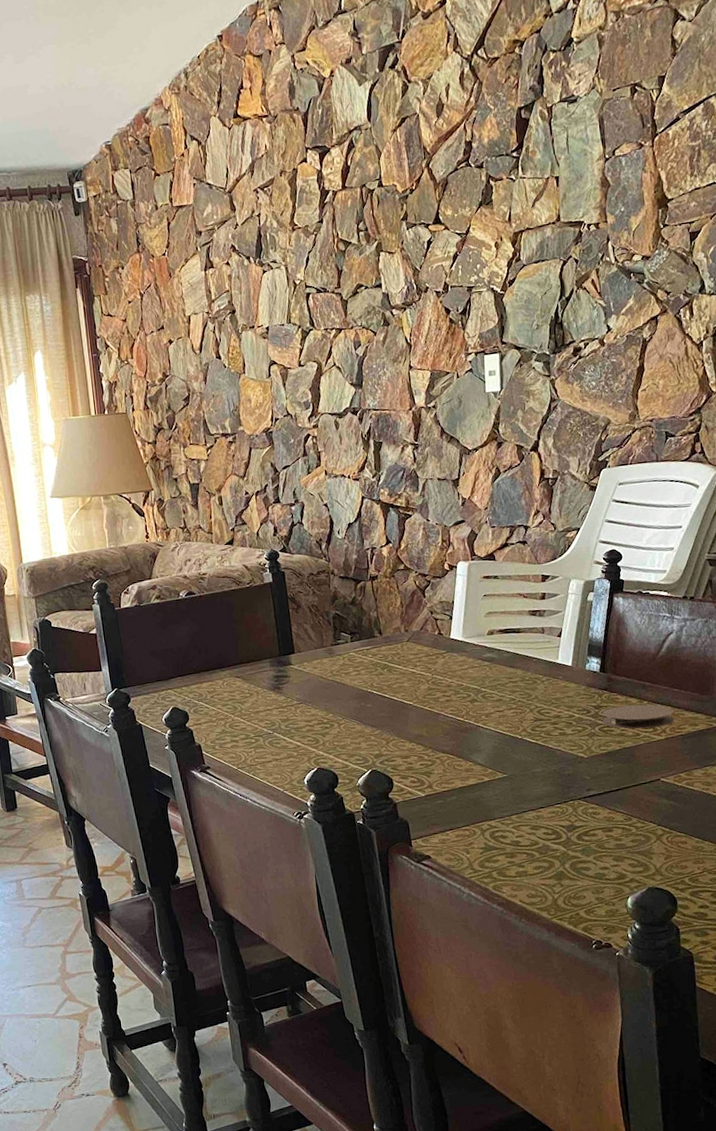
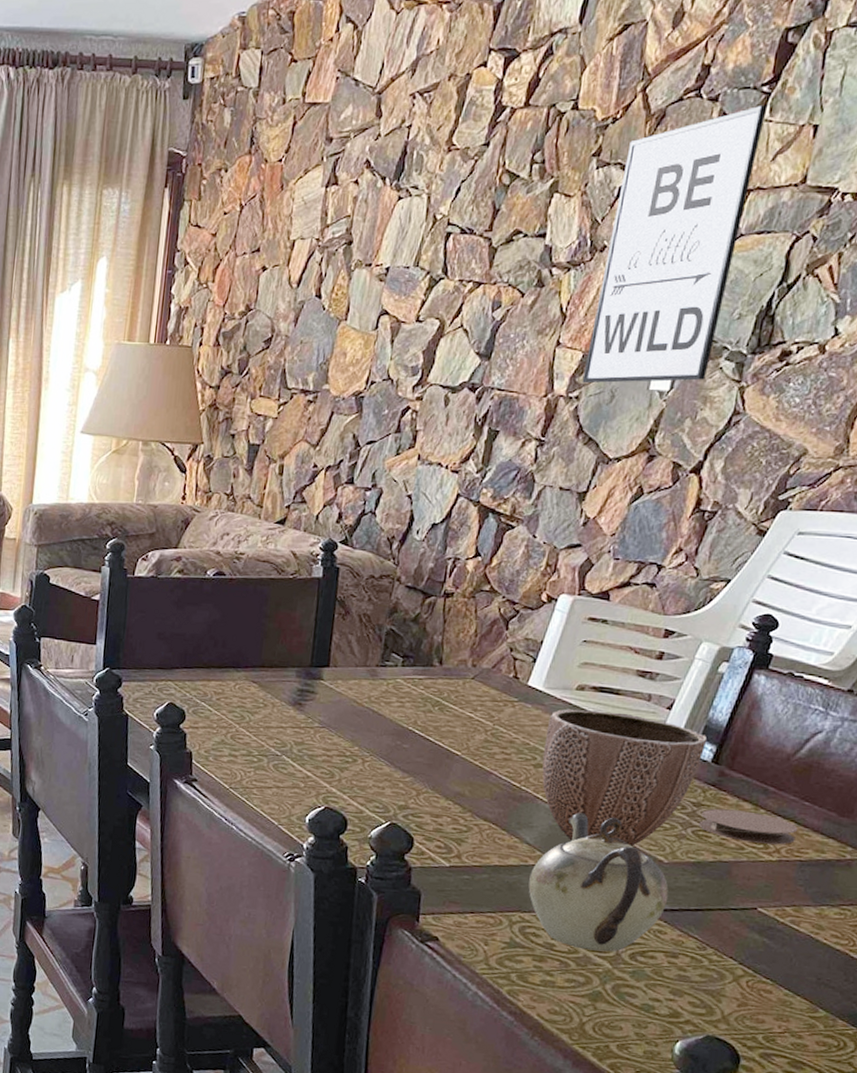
wall art: none [427,167,524,395] -> present [582,106,768,384]
decorative bowl: none [473,646,593,755] -> present [542,709,708,846]
teapot: none [488,729,595,841] -> present [528,812,669,952]

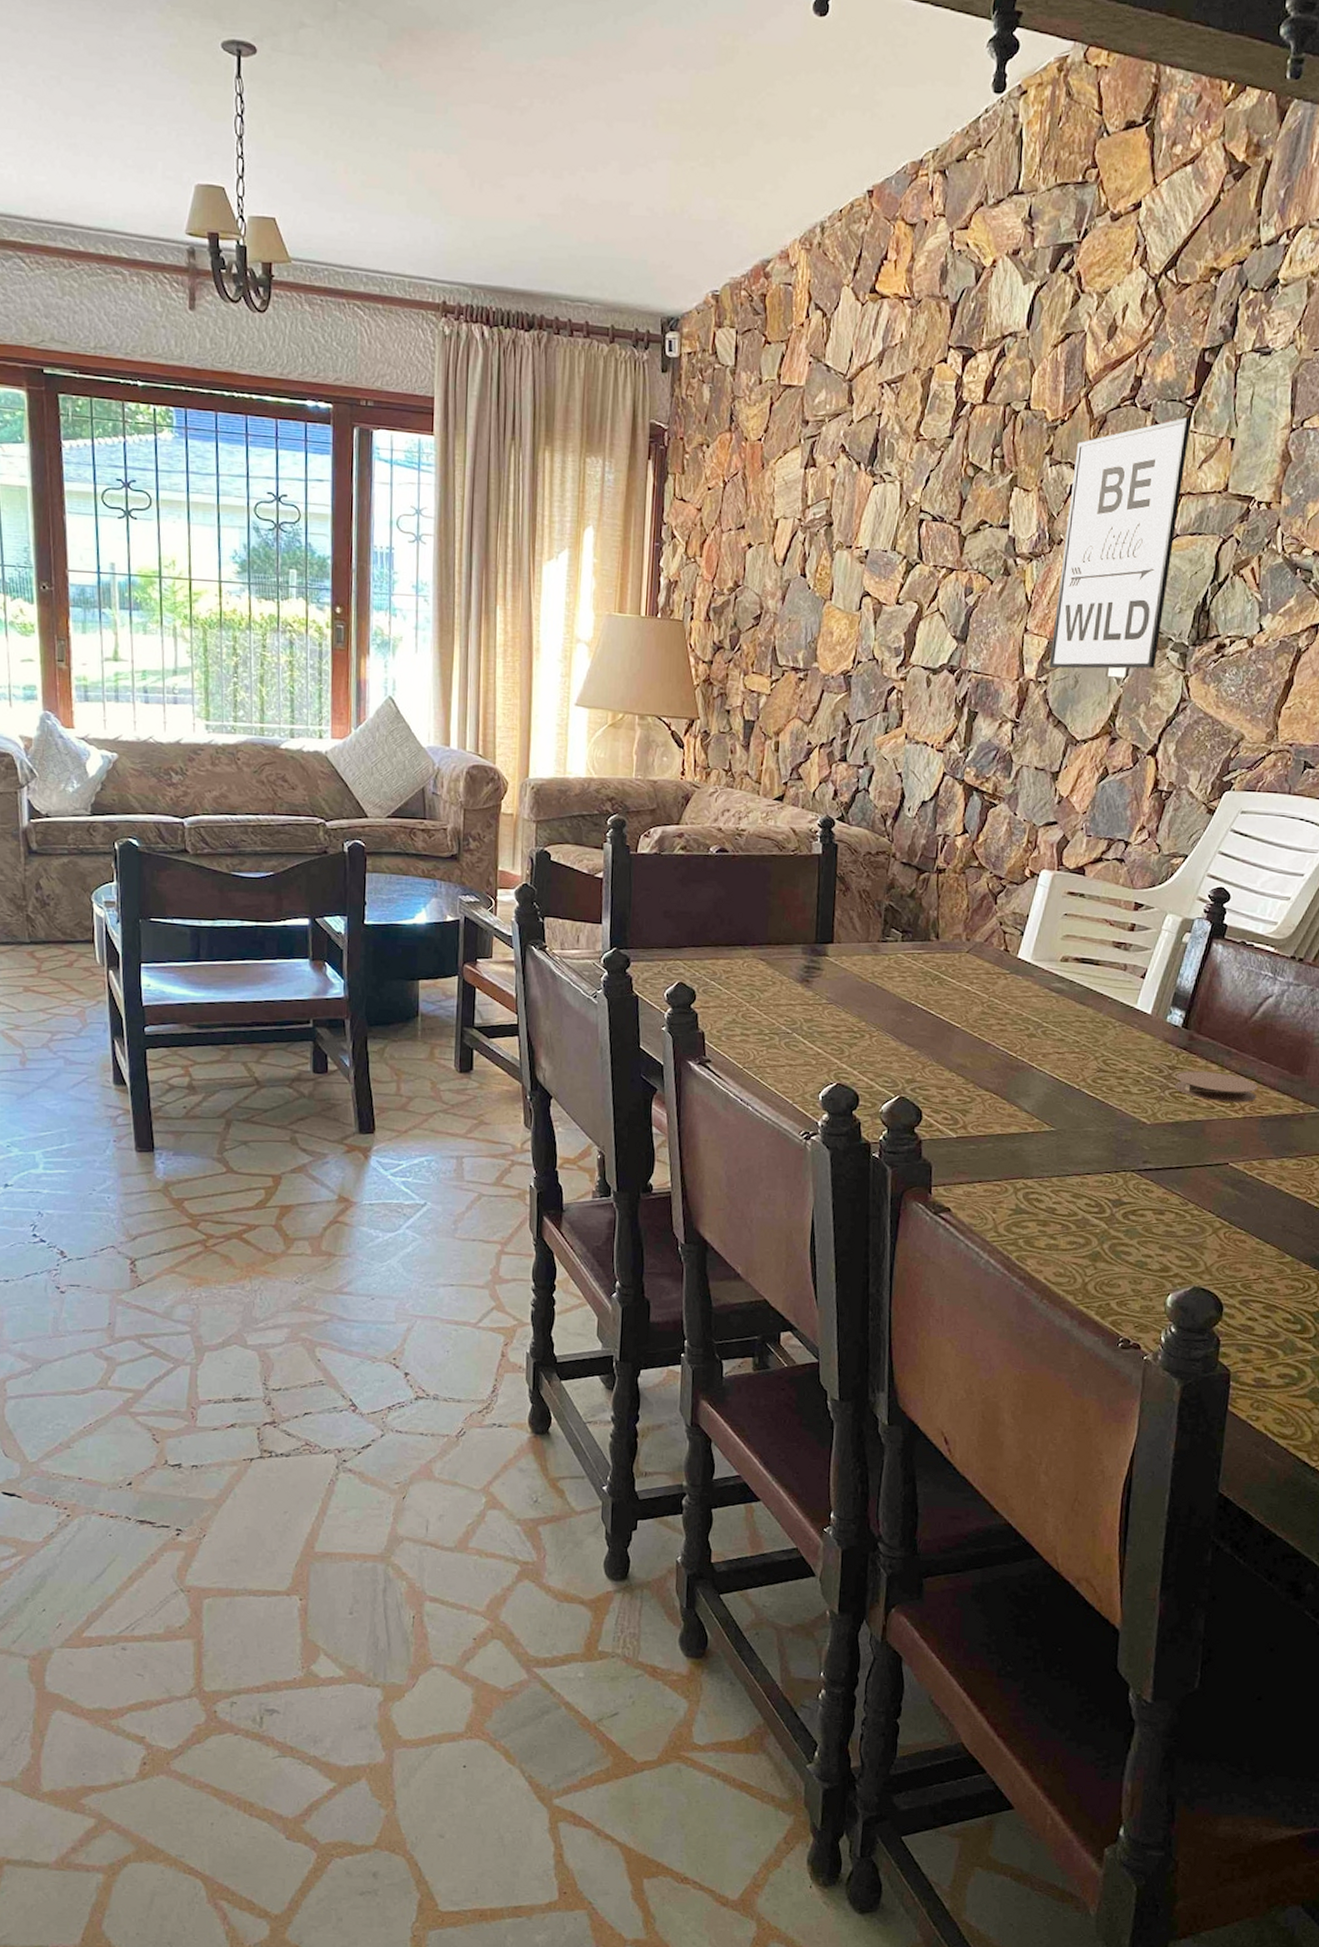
teapot: present [528,812,669,952] -> none [1029,1079,1153,1213]
decorative bowl: present [542,709,708,846] -> none [1035,980,1177,1110]

